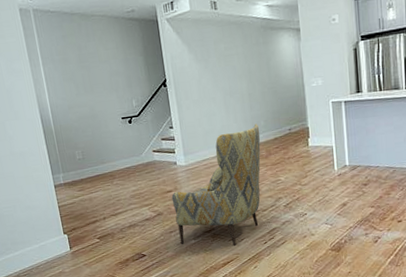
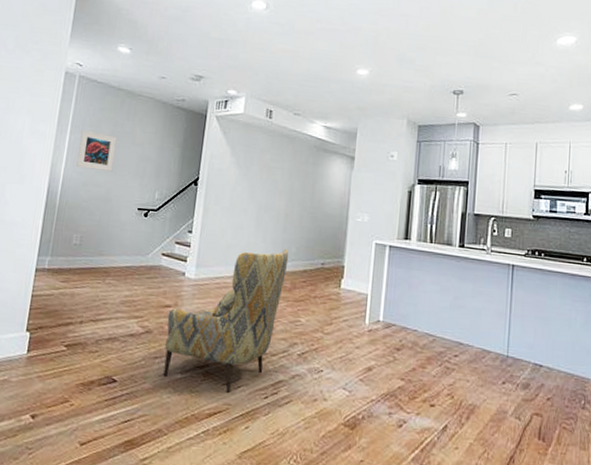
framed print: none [52,59,90,94] -> present [76,129,117,171]

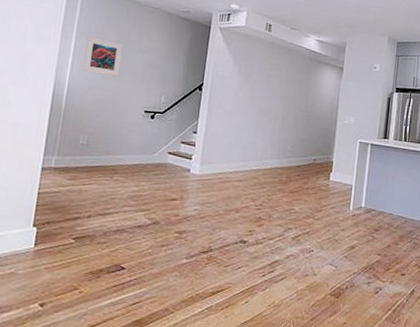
armchair: present [163,248,289,393] -> none [169,147,285,273]

